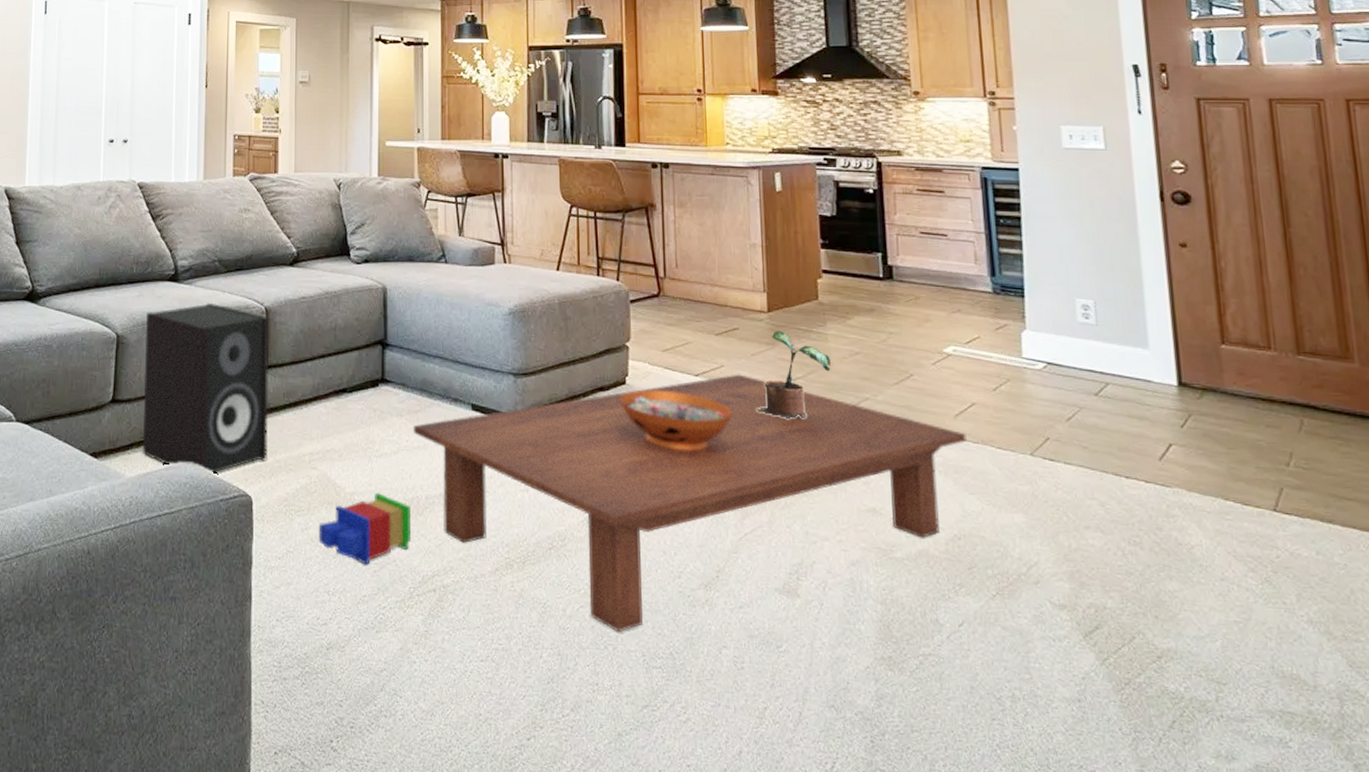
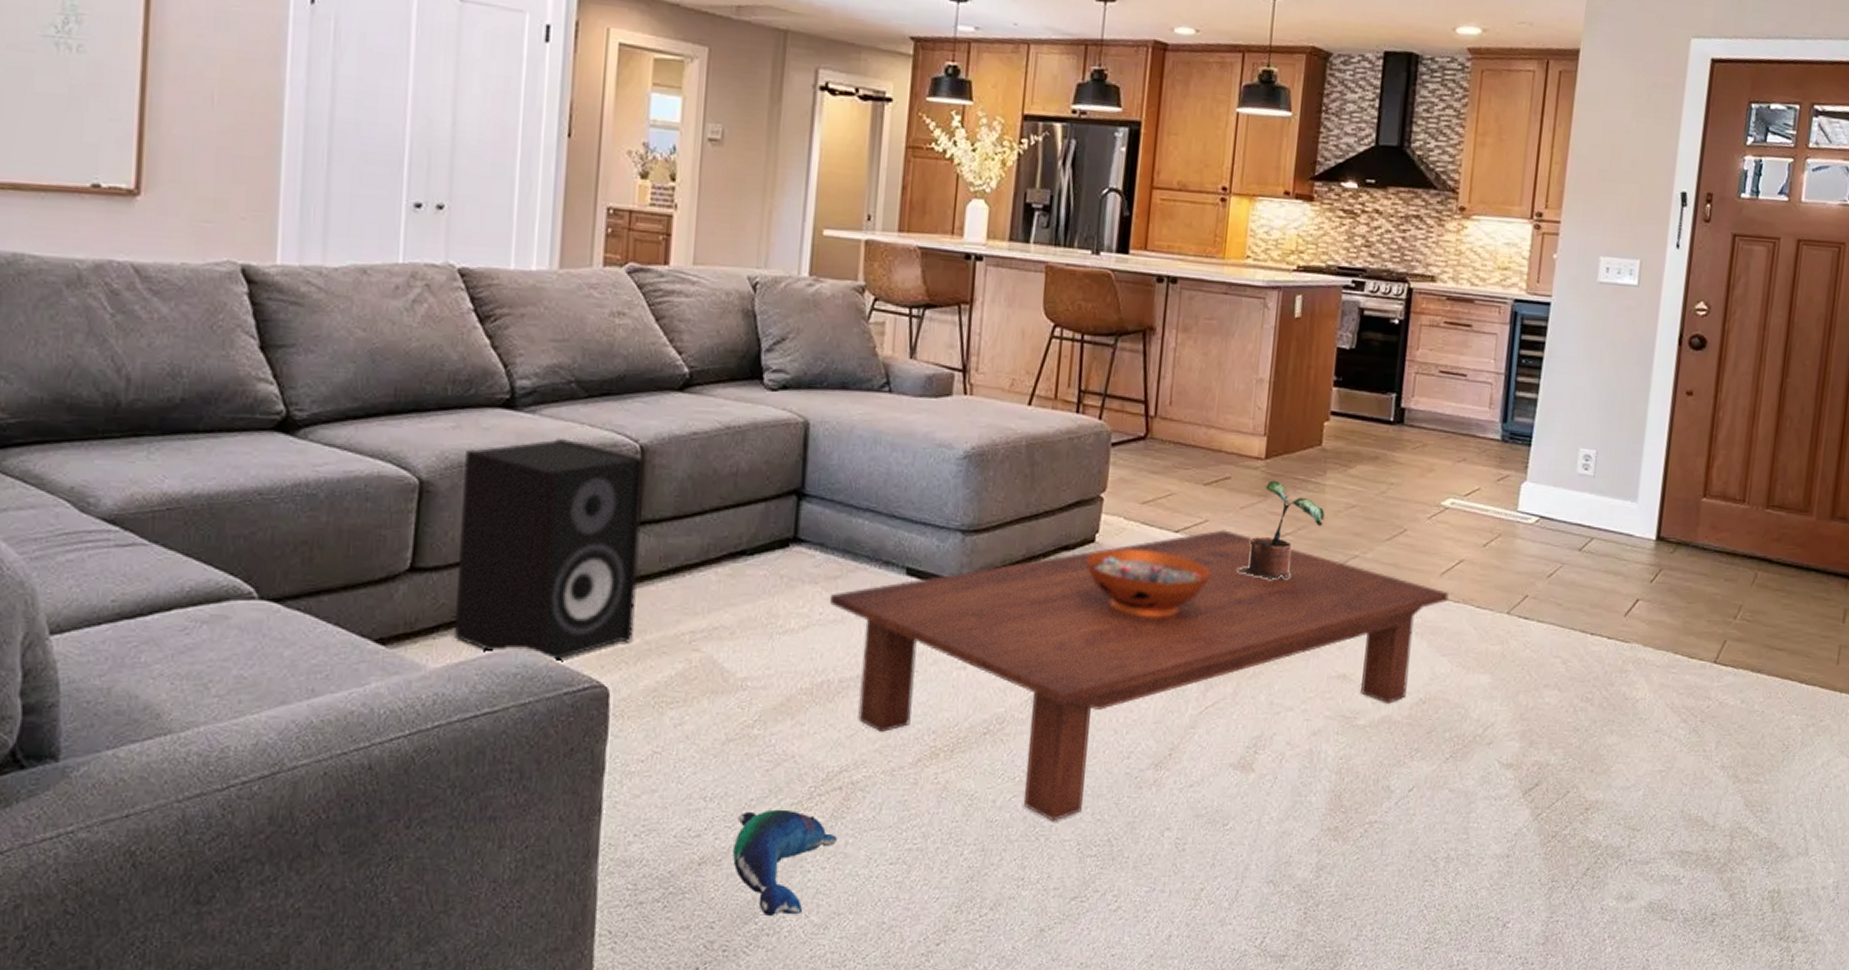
stacking toy: present [318,493,410,565] -> none [696,677,819,764]
plush toy: none [354,605,435,701] -> present [733,809,837,917]

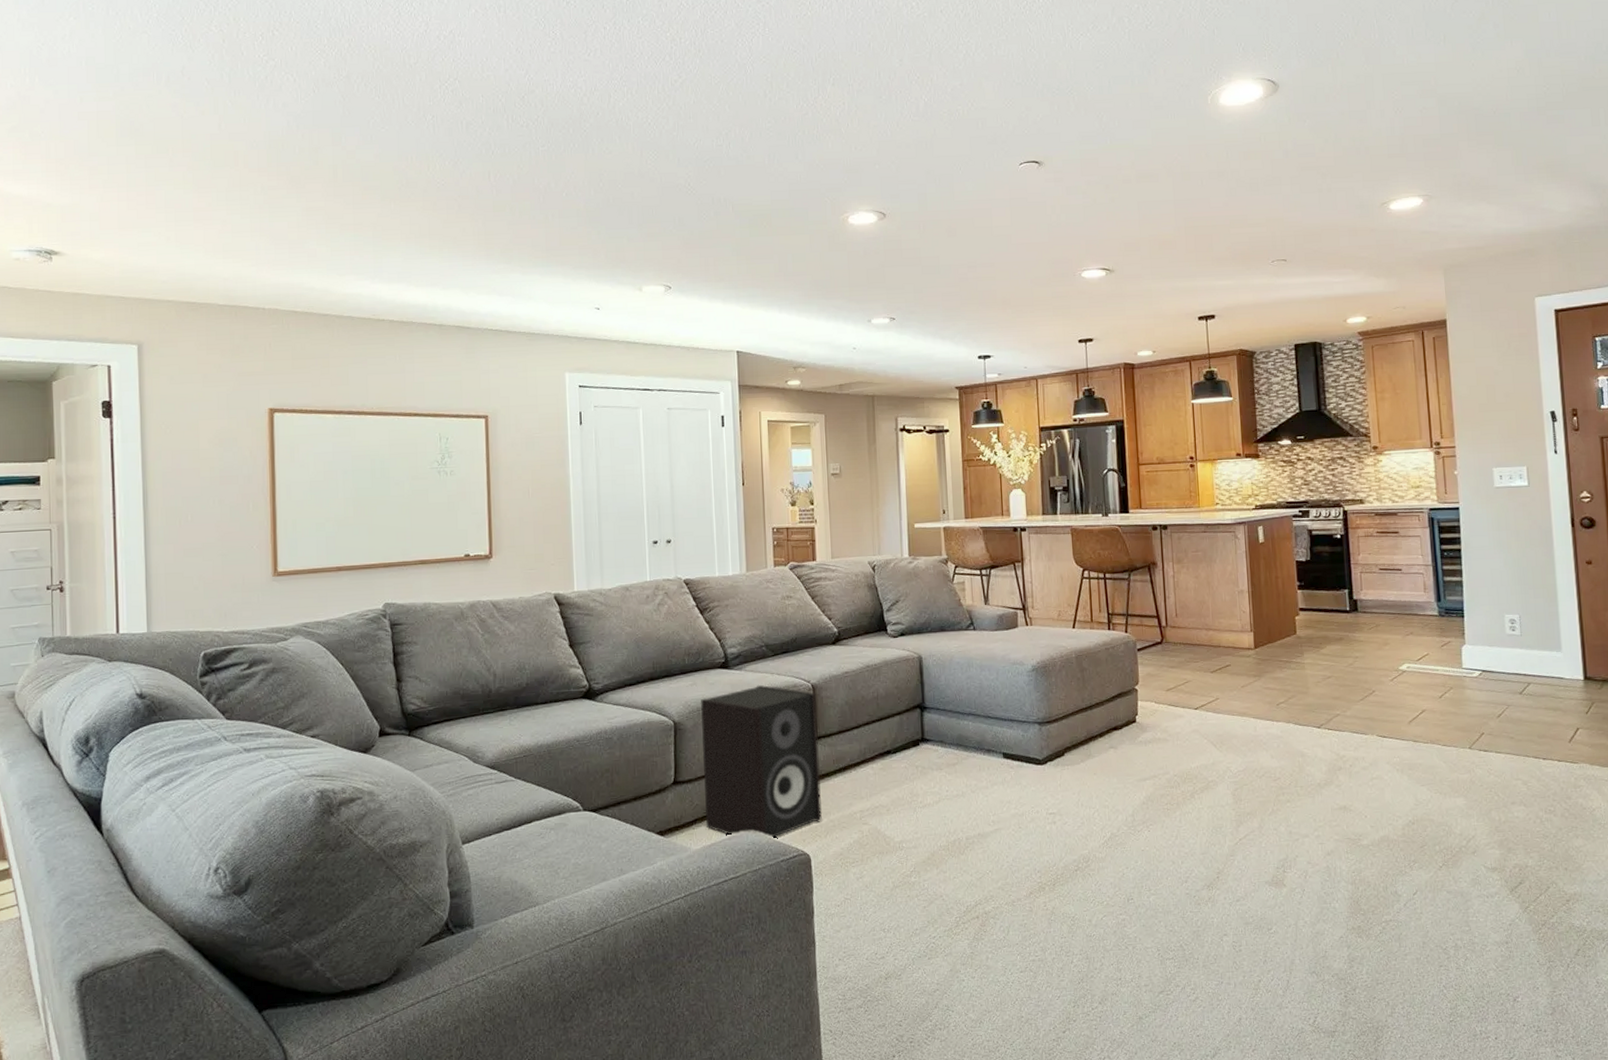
plush toy: present [733,809,837,917] -> none [908,935,980,1016]
coffee table: present [829,529,1449,822] -> none [952,704,1418,934]
decorative bowl: present [1085,548,1212,617] -> none [1131,724,1228,774]
potted plant: present [1237,480,1325,580] -> none [1247,663,1308,738]

